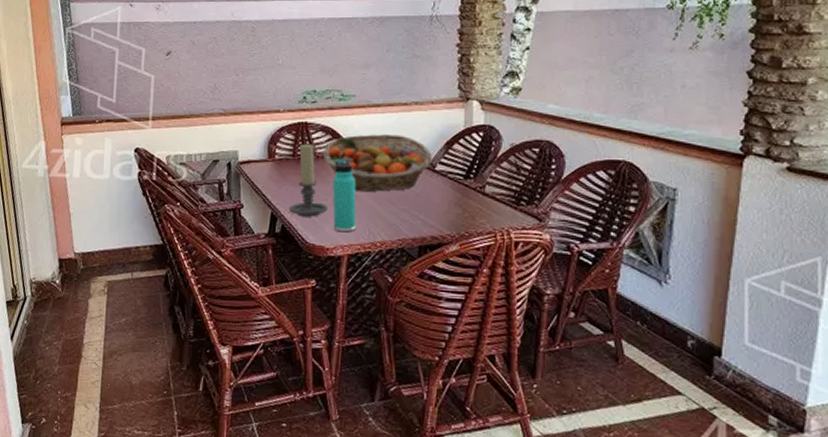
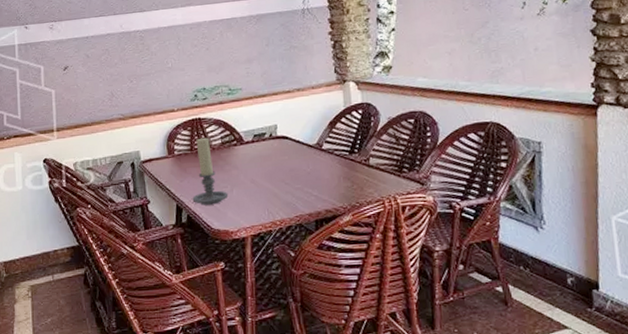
fruit basket: present [323,134,433,192] -> none [218,120,319,176]
thermos bottle: present [333,158,356,233] -> none [229,147,256,216]

